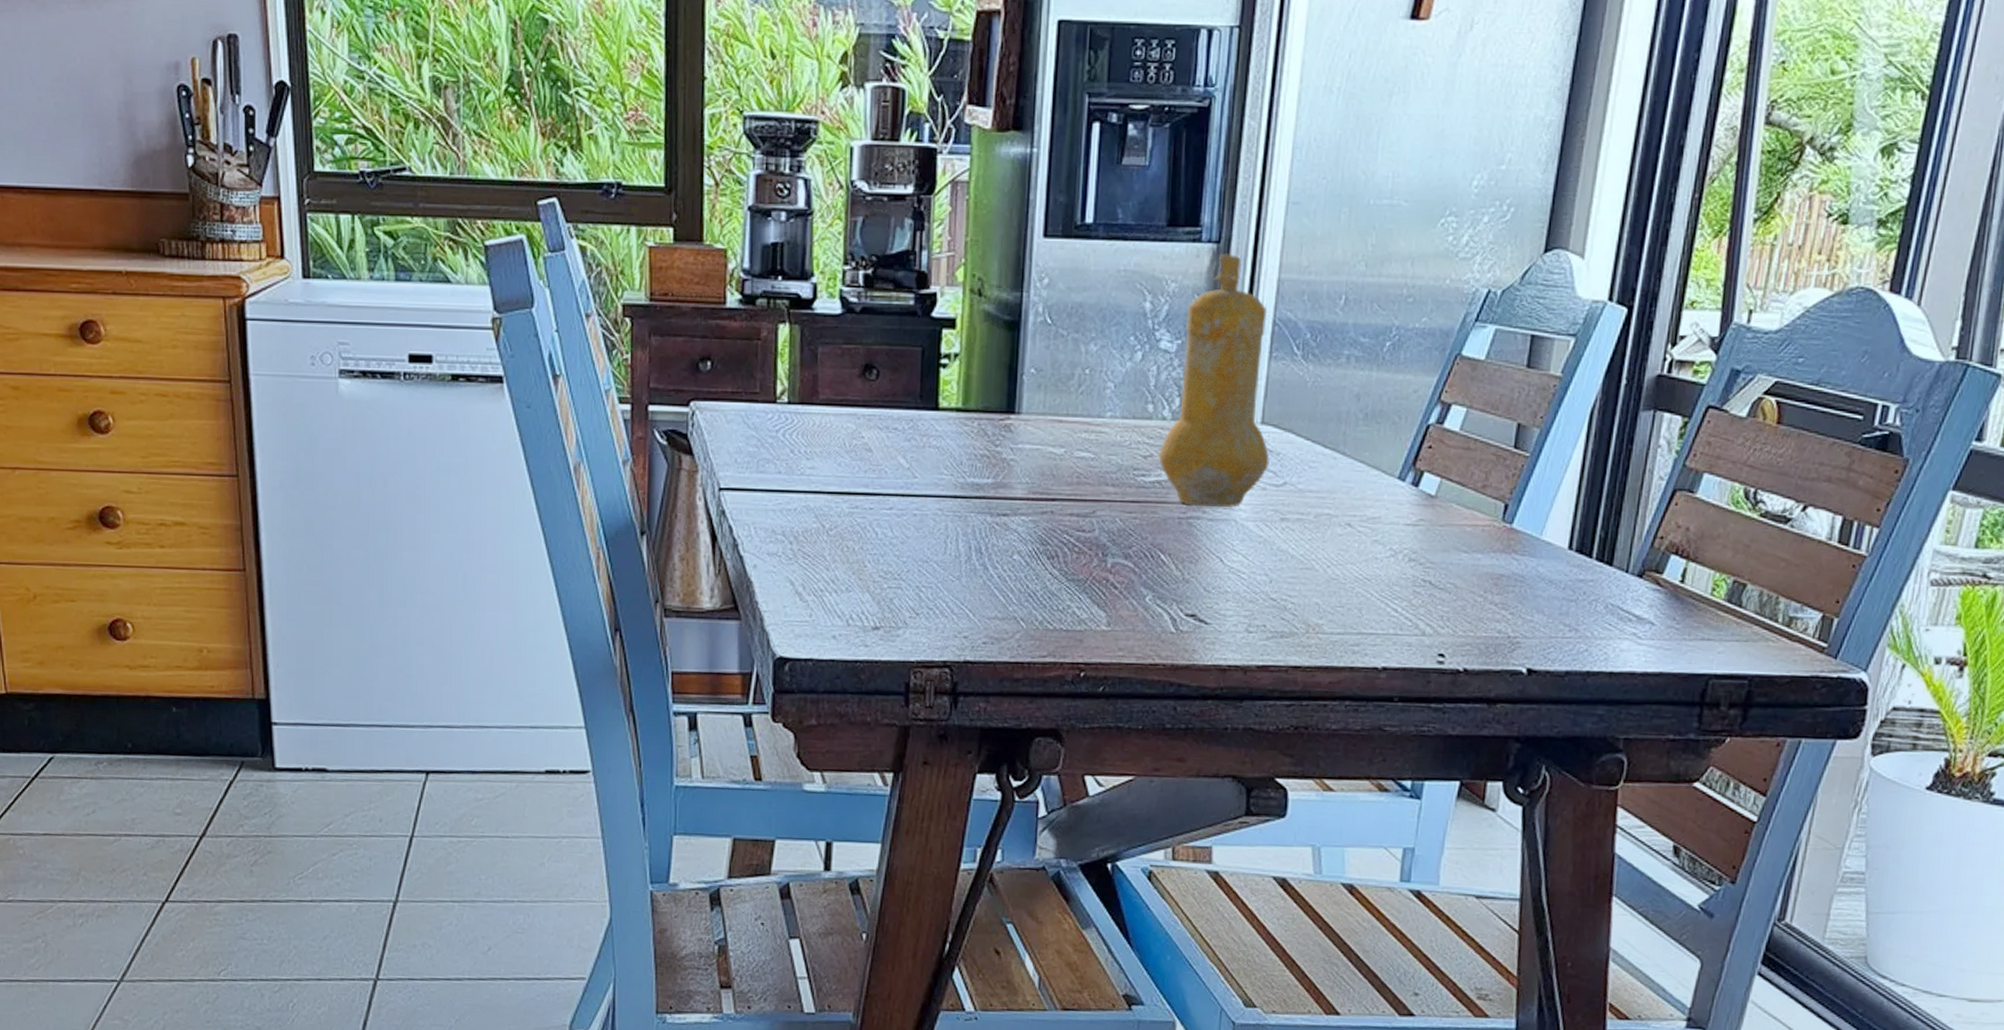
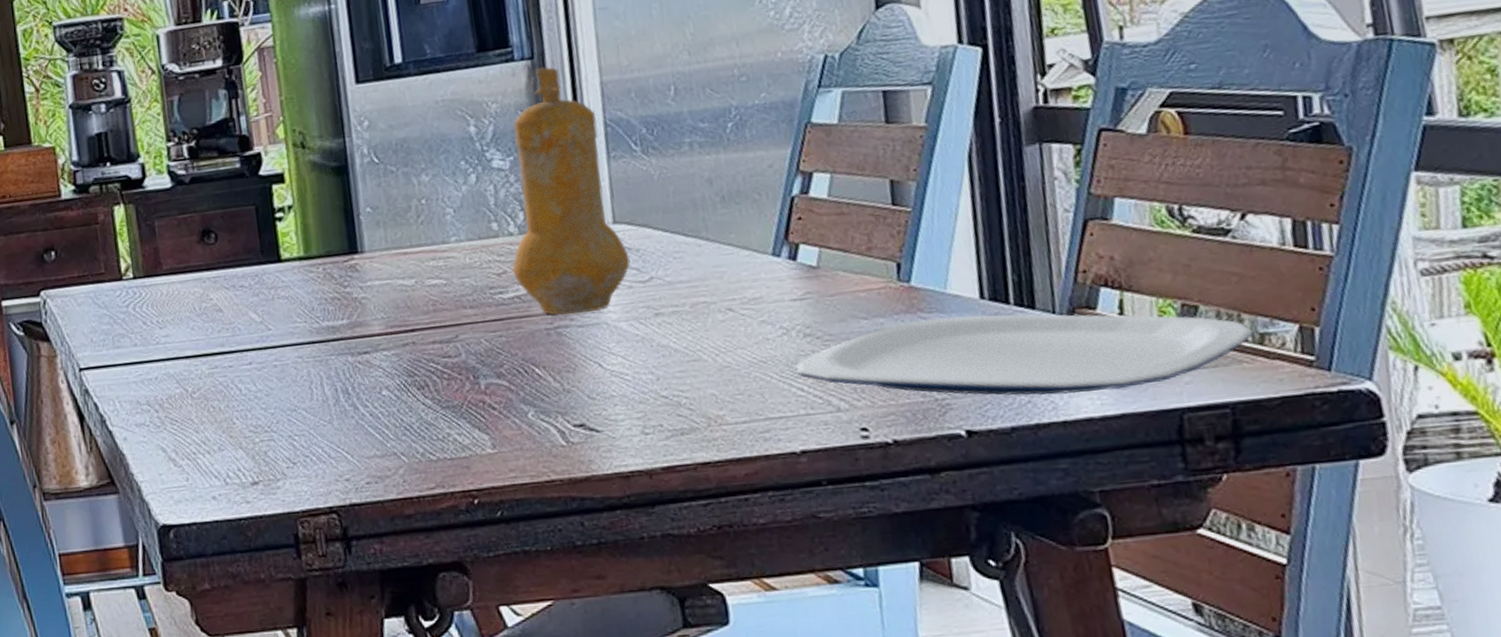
plate: none [1396,561,1785,650] -> present [797,314,1254,396]

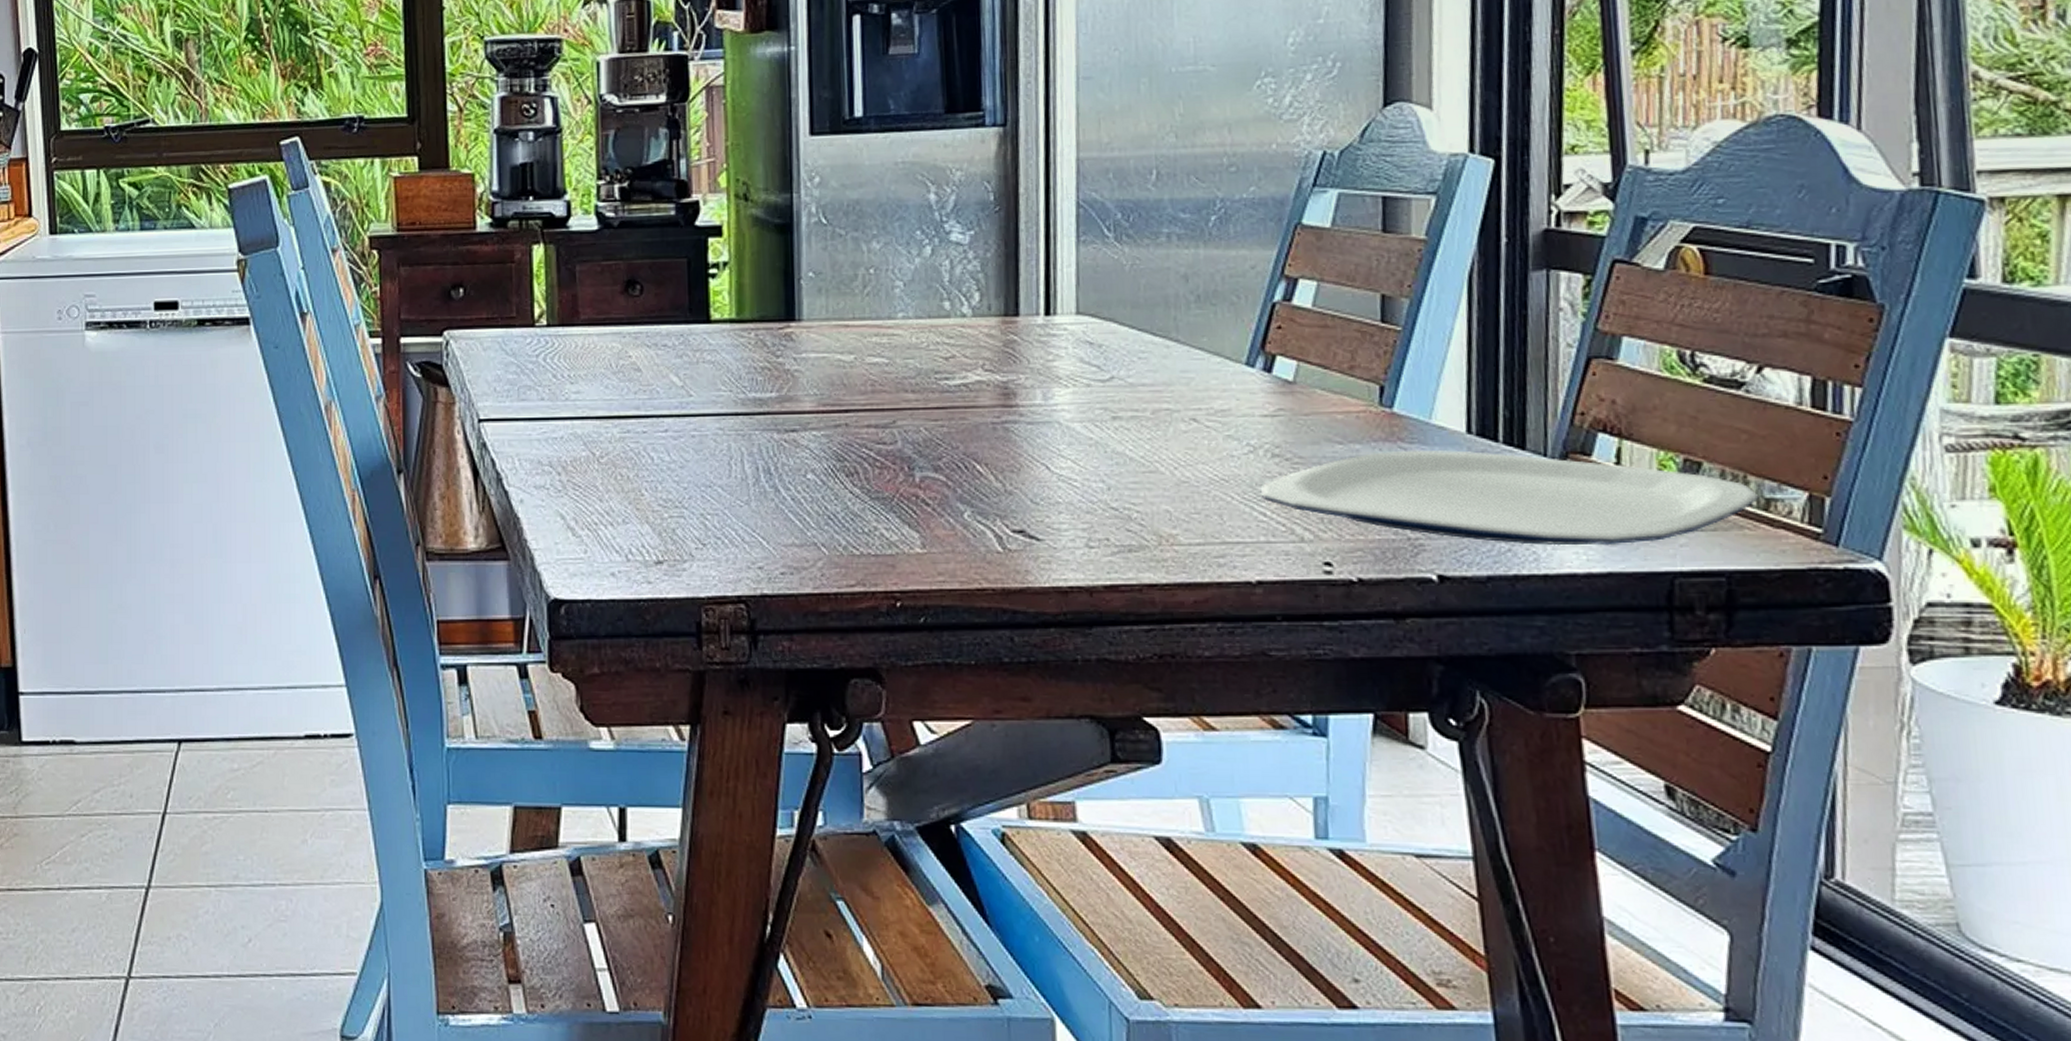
pepper mill: present [511,67,631,315] -> none [961,136,1091,410]

